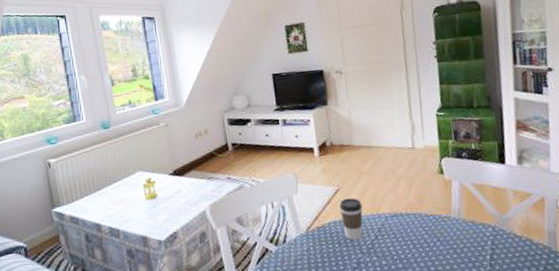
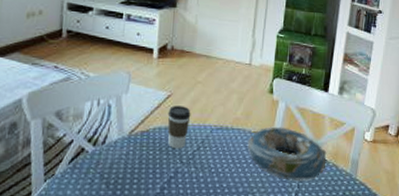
decorative bowl: none [426,206,519,260] -> present [247,126,327,182]

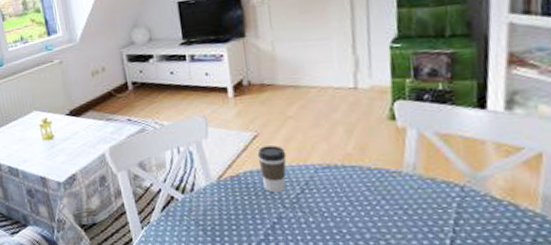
decorative bowl: present [247,126,327,182] -> none [367,159,498,226]

